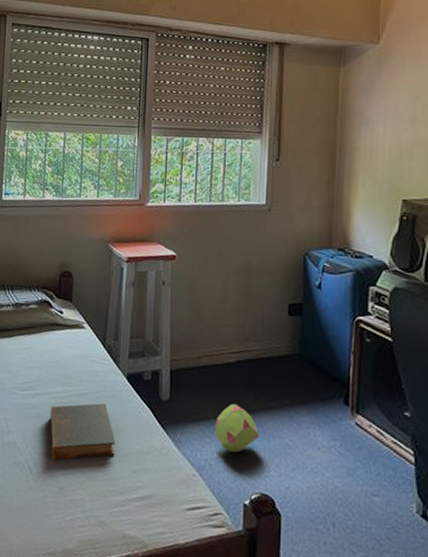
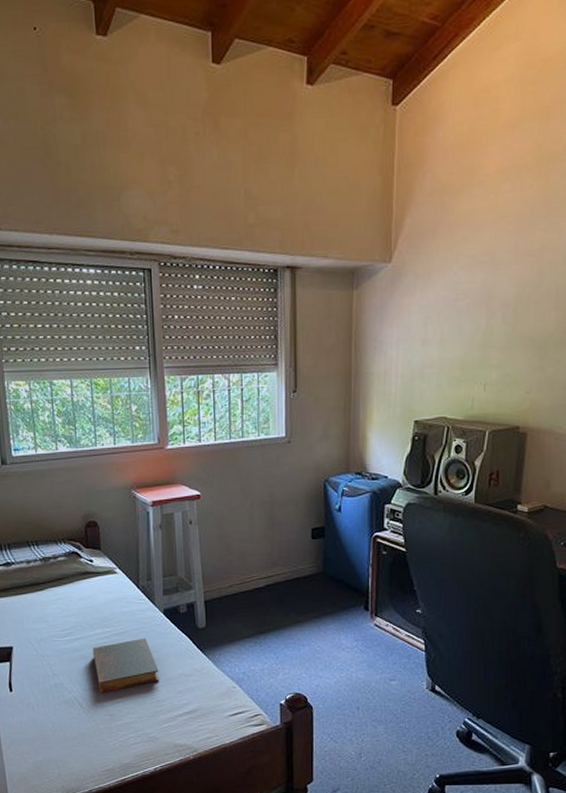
ball: present [214,403,259,453] -> none [250,622,290,664]

